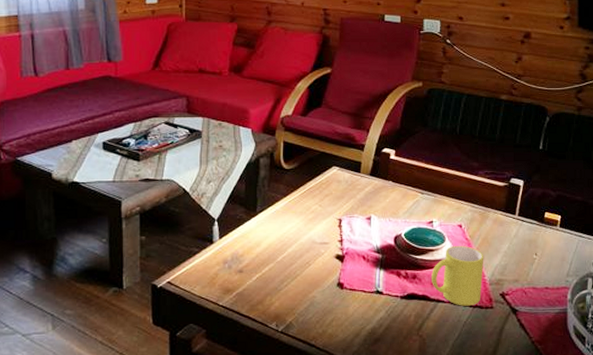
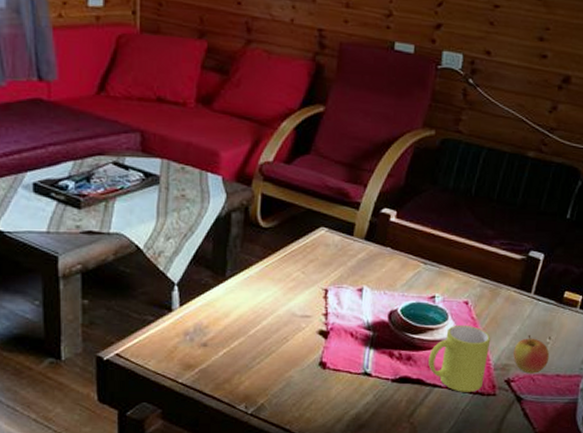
apple: none [505,251,538,287] -> present [513,334,550,374]

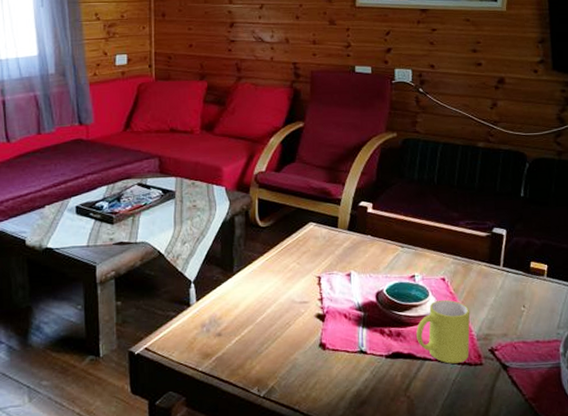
apple: present [513,334,550,374] -> none [493,304,527,342]

